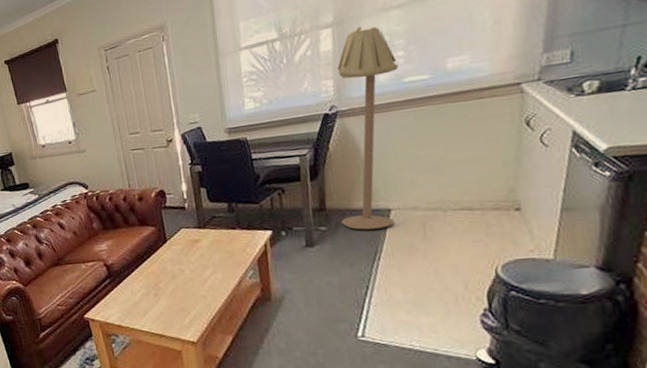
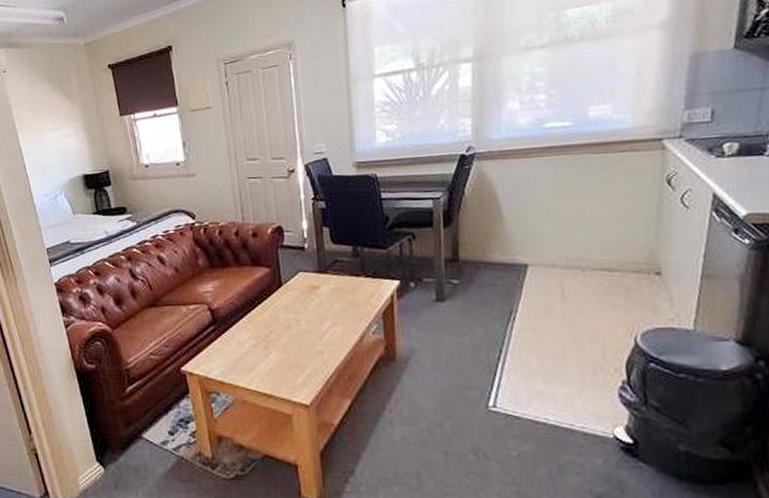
floor lamp: present [338,26,399,230] -> none [475,64,540,286]

